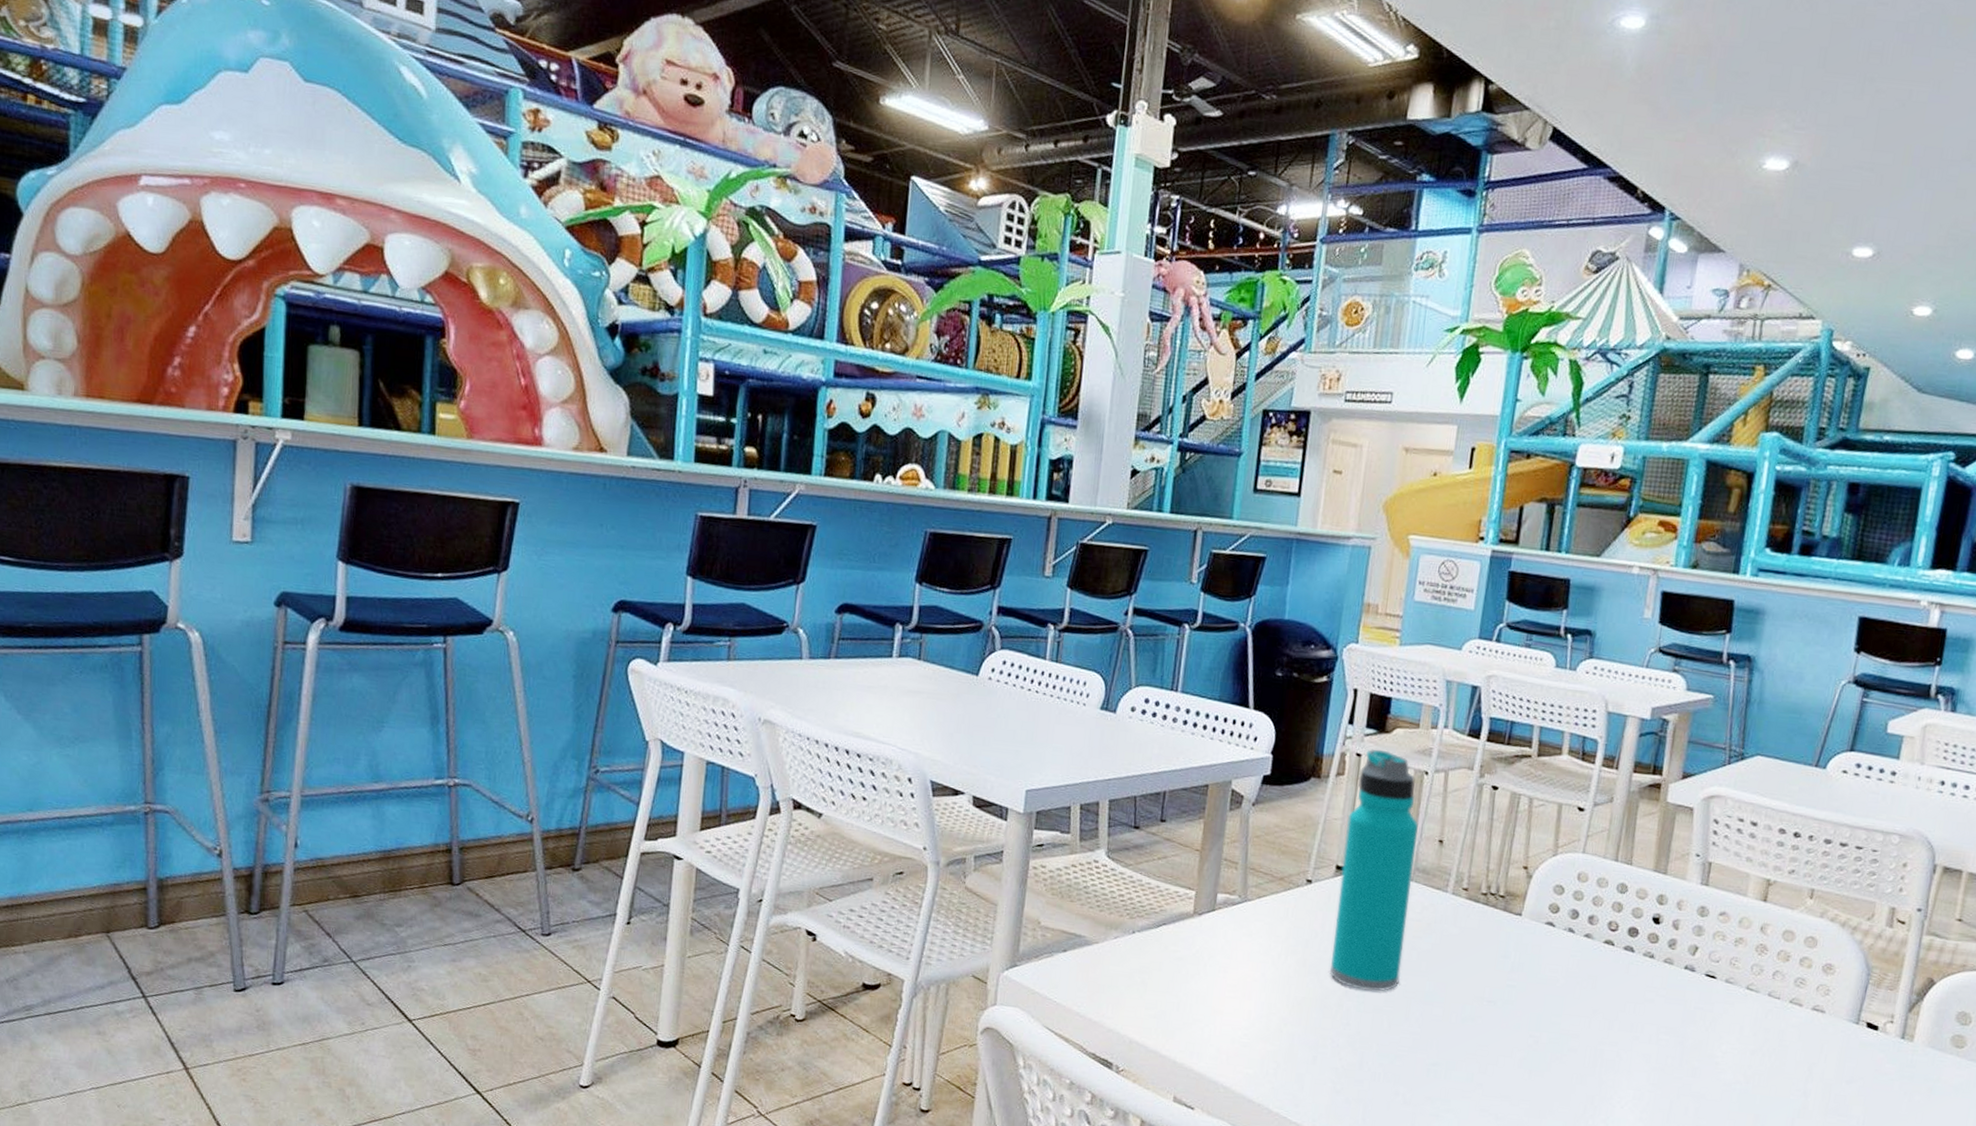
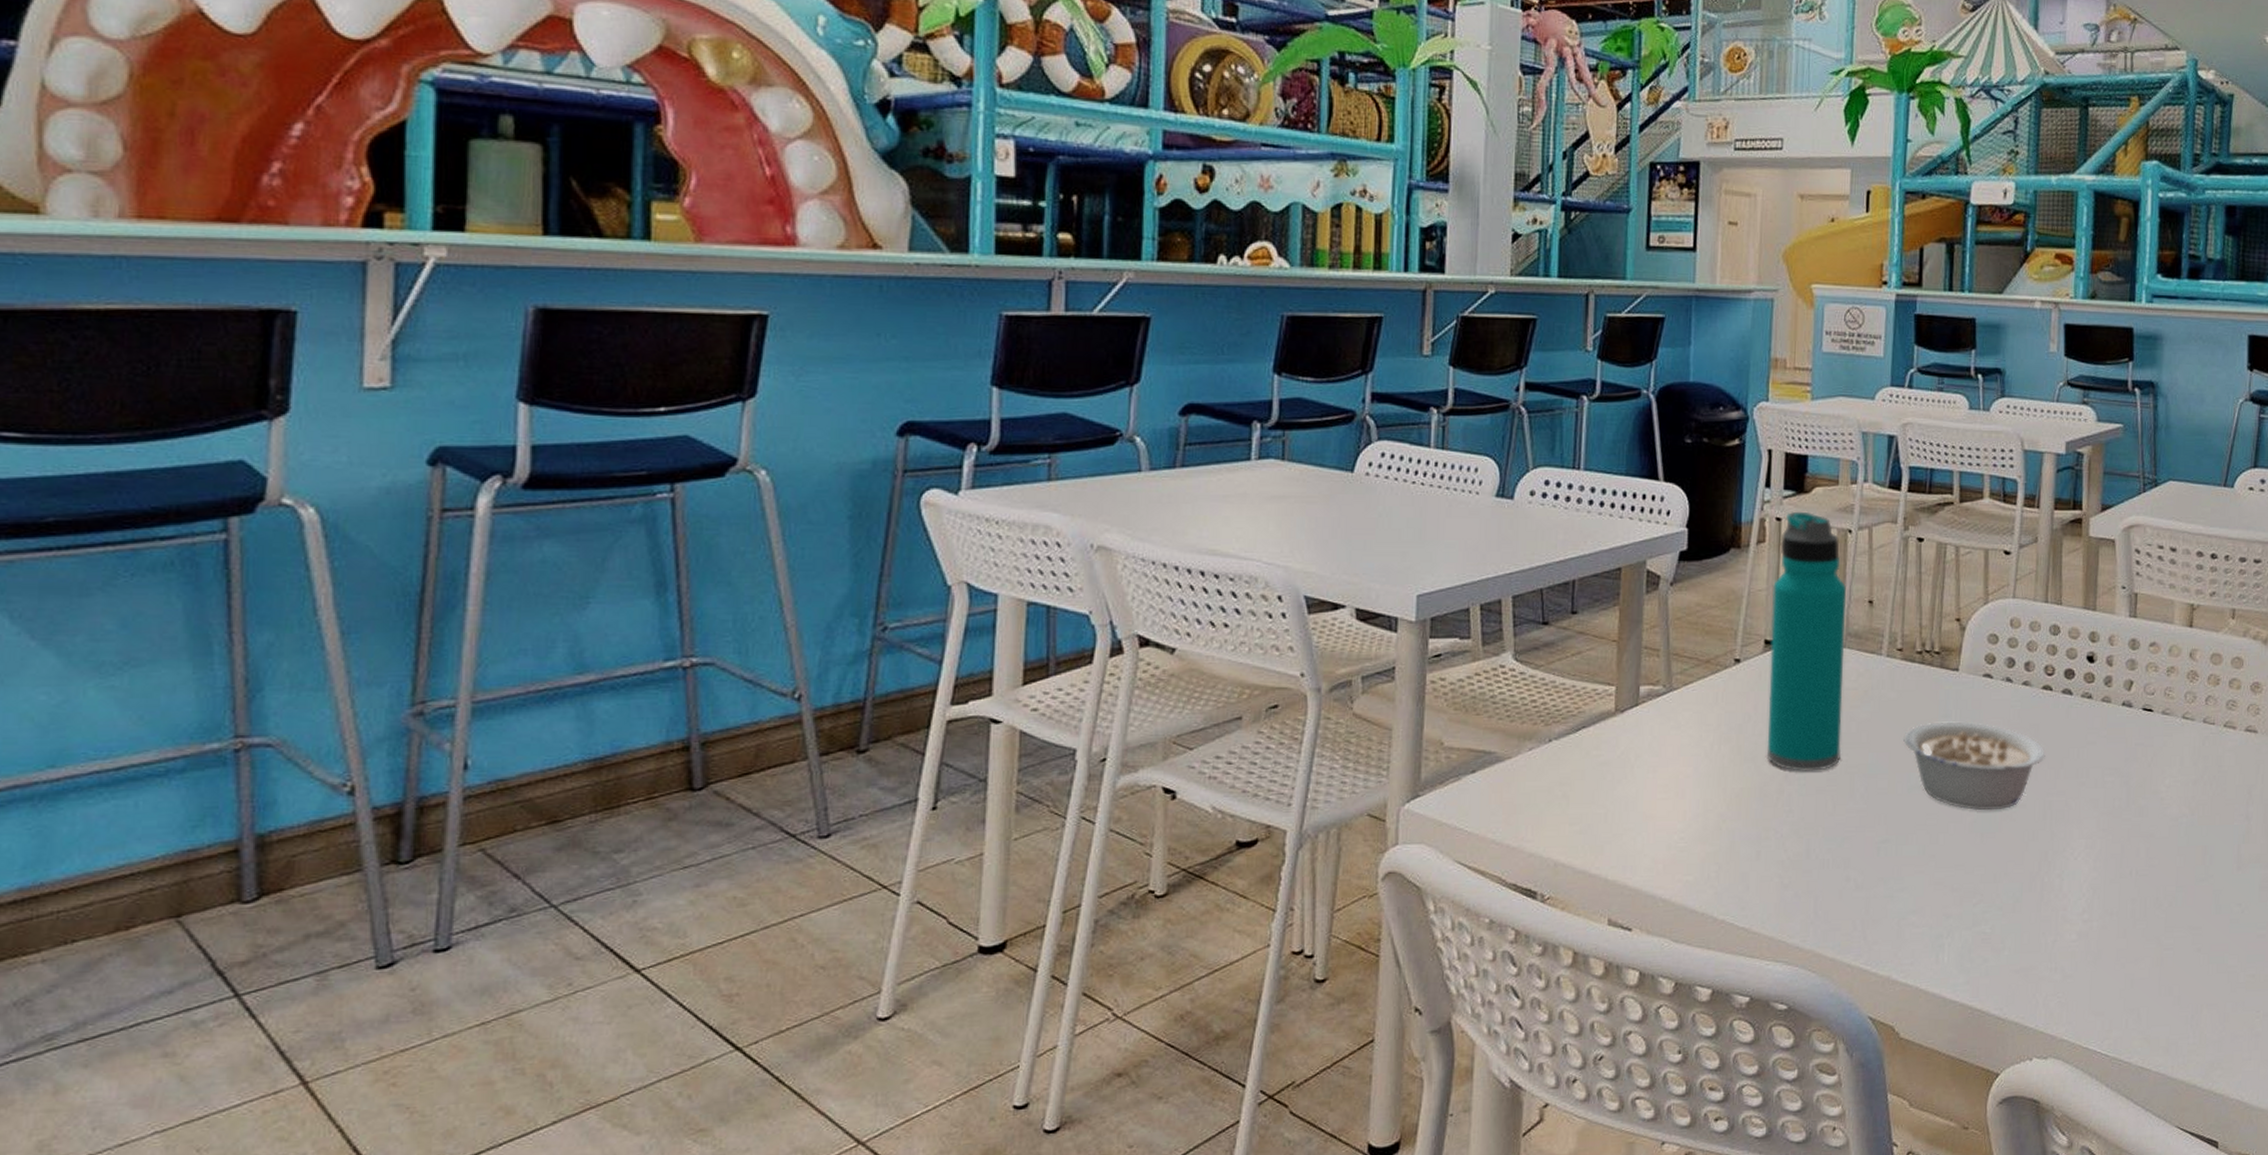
legume: none [1461,961,1601,1051] -> present [1903,721,2045,811]

